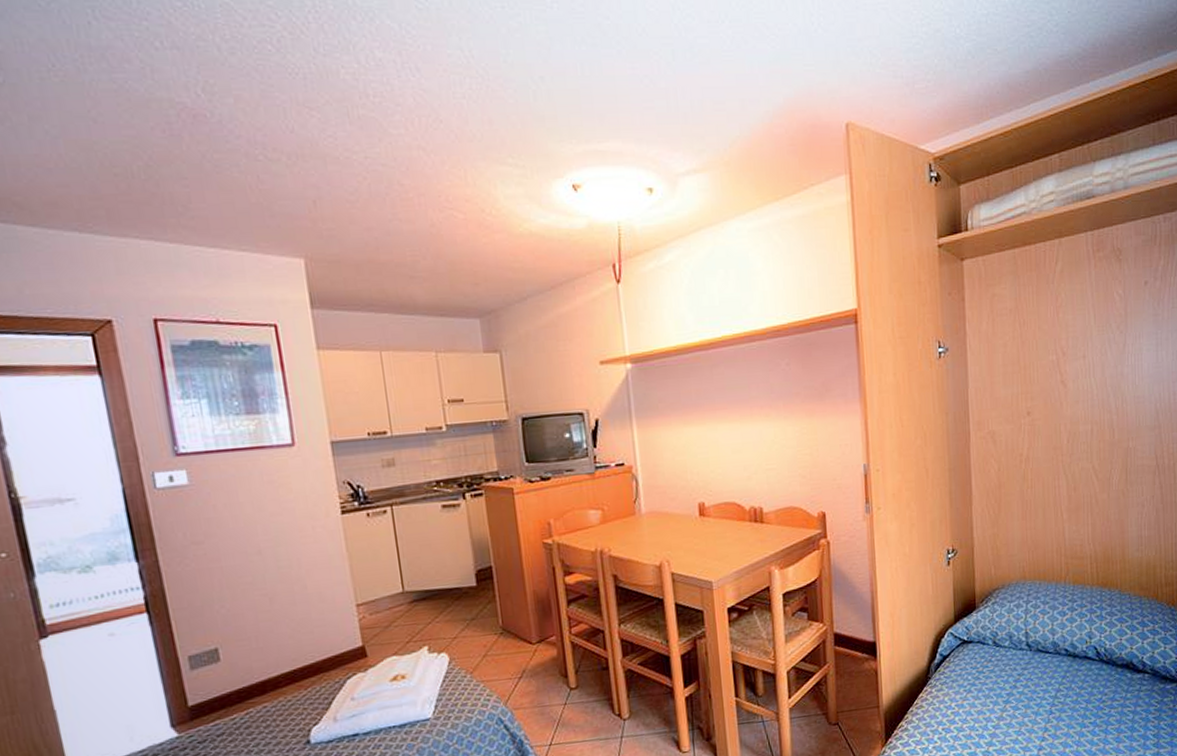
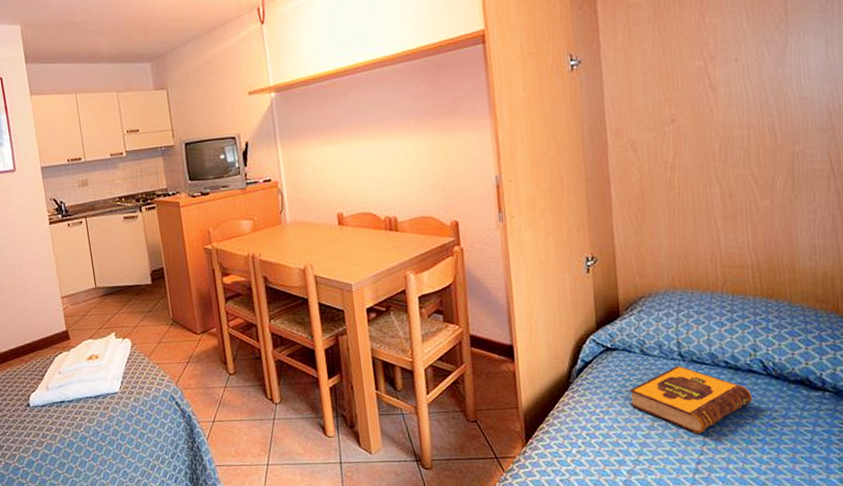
hardback book: none [982,655,1087,721] -> present [629,366,753,433]

